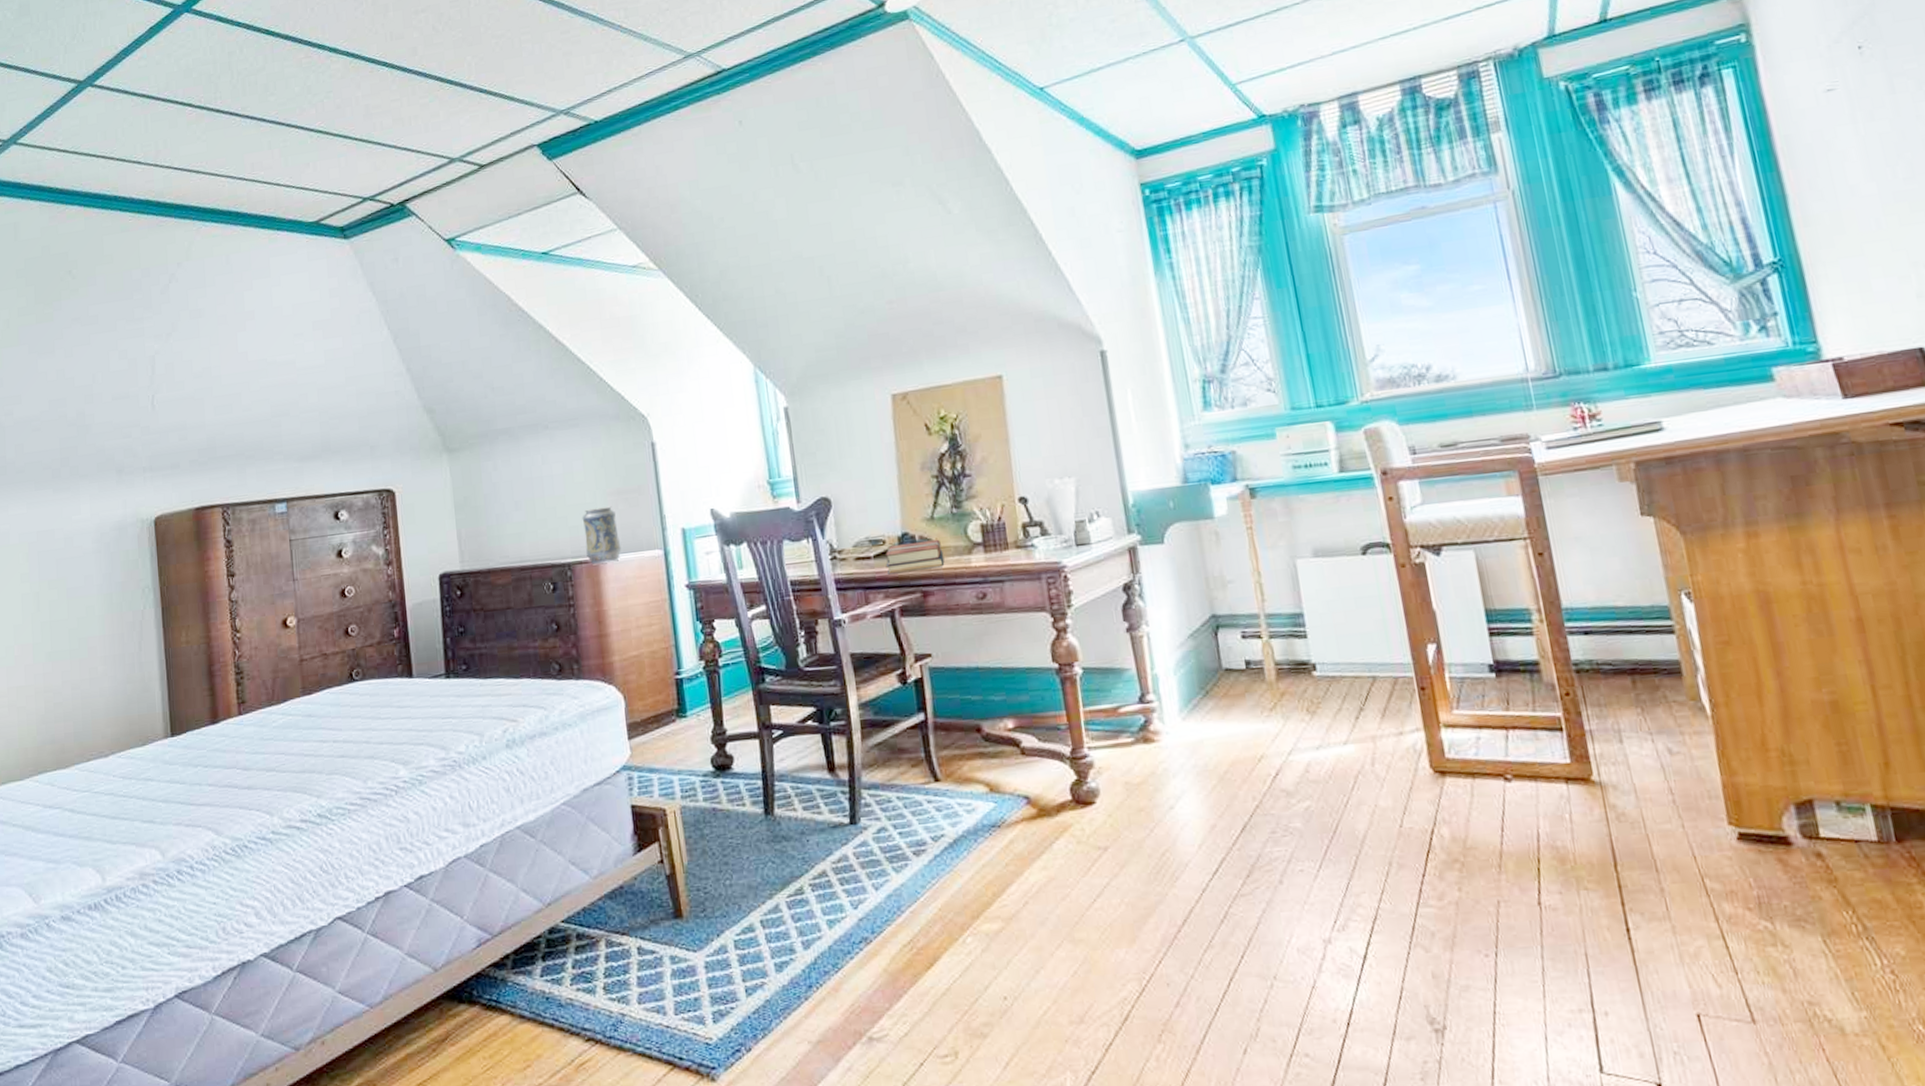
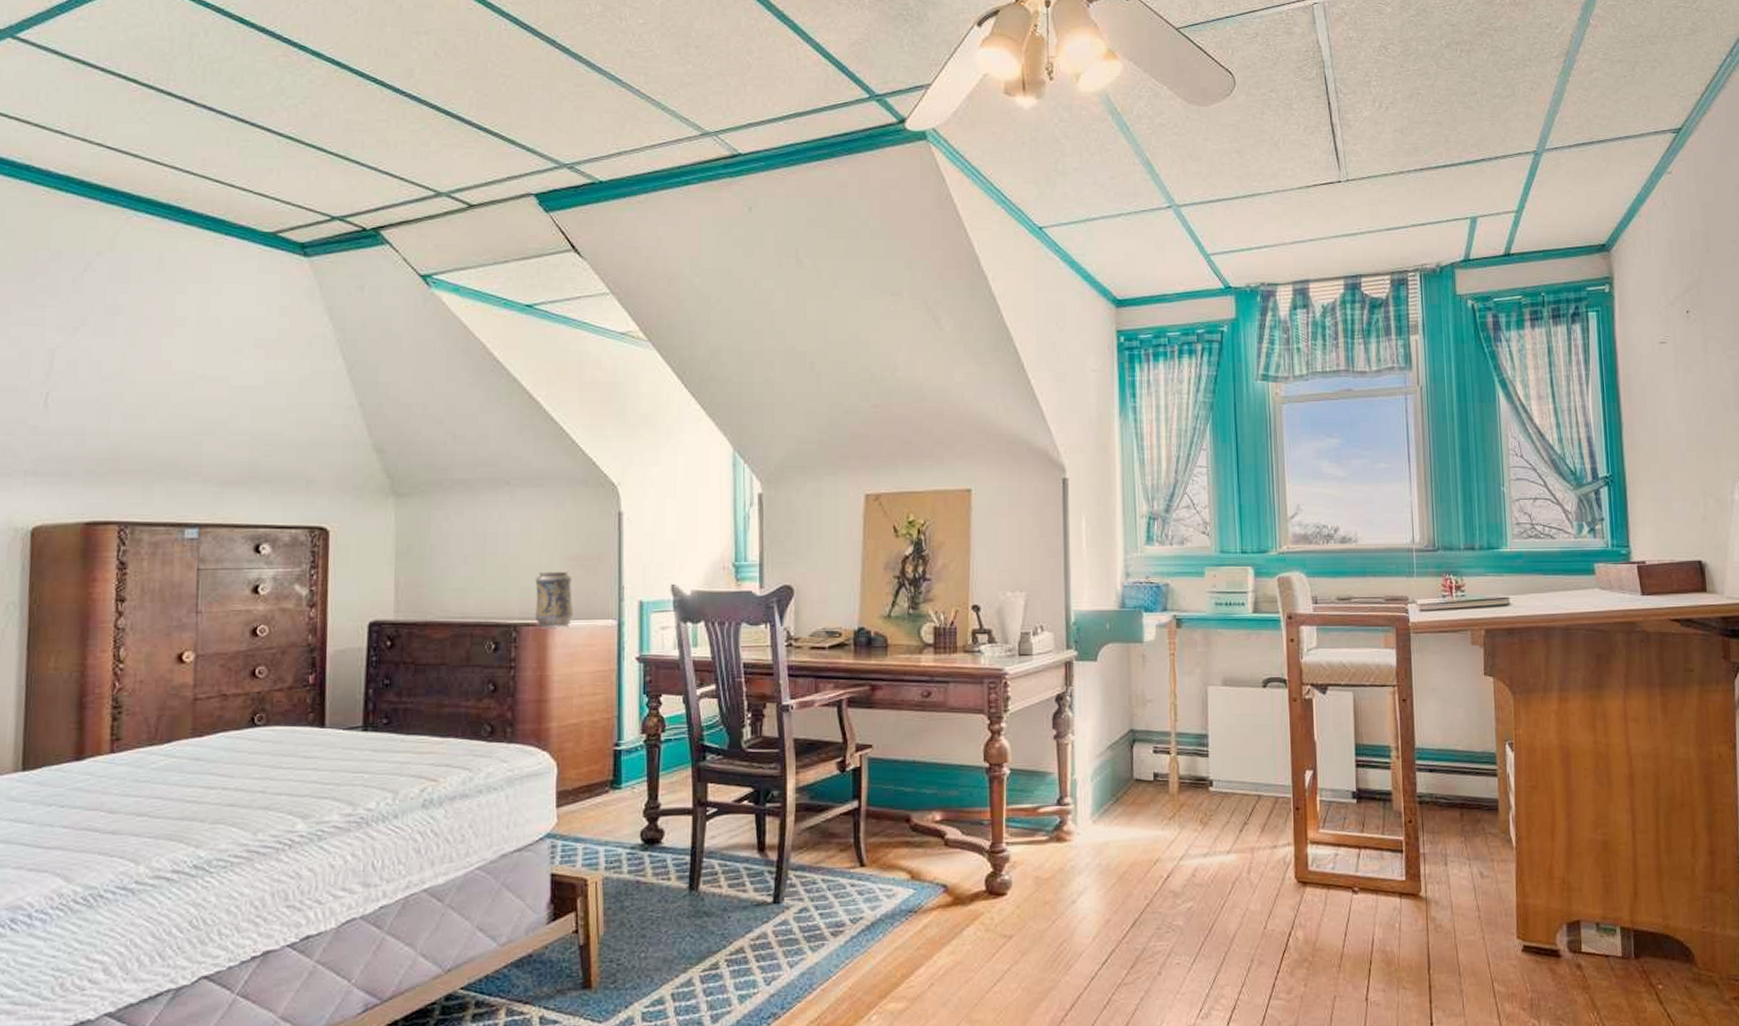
books: present [886,539,945,575] -> none [839,637,896,666]

